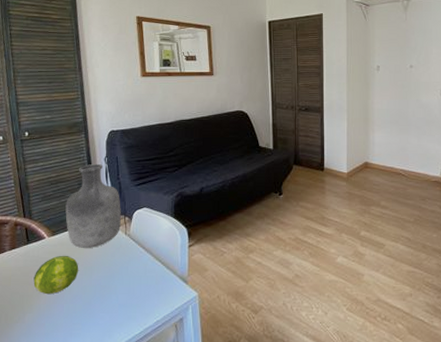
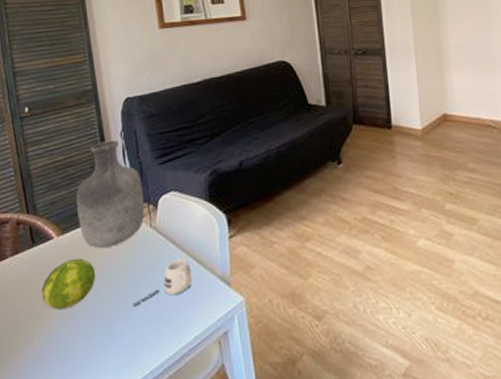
mug: none [107,260,158,296] -> present [132,258,193,307]

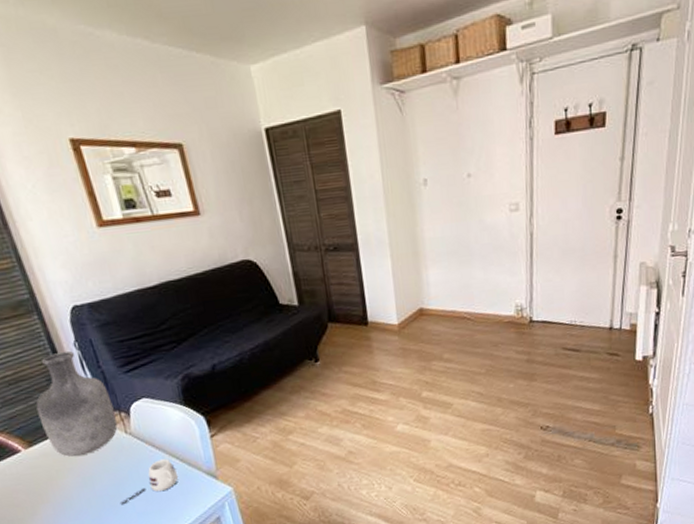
fruit: present [42,258,96,310] -> none [19,467,77,515]

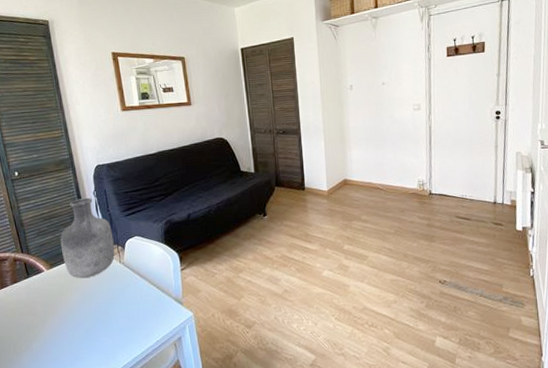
mug: present [120,459,179,505] -> none [108,285,154,321]

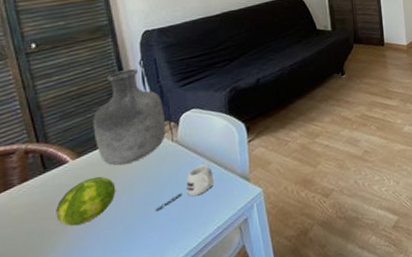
fruit: none [37,286,79,324] -> present [56,176,116,227]
mug: none [108,285,154,321] -> present [155,164,215,212]

